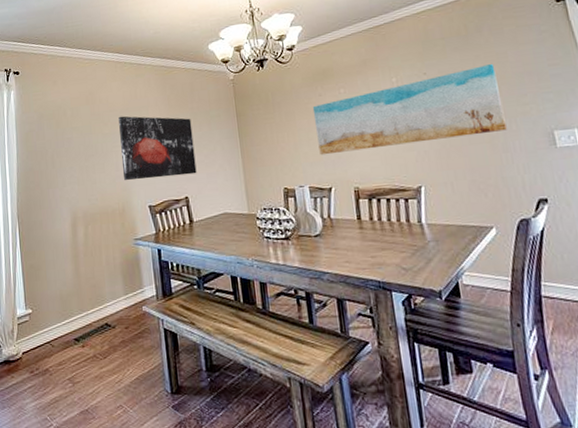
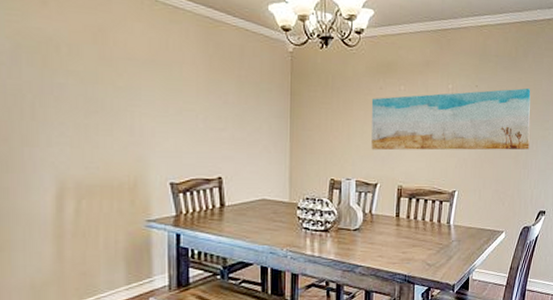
wall art: present [118,116,197,181] -> none [140,68,236,152]

